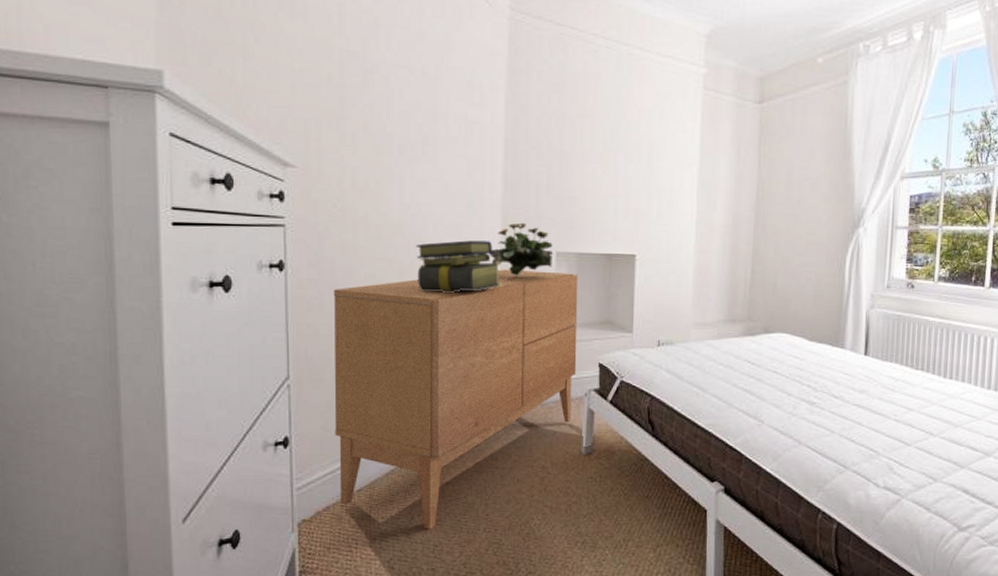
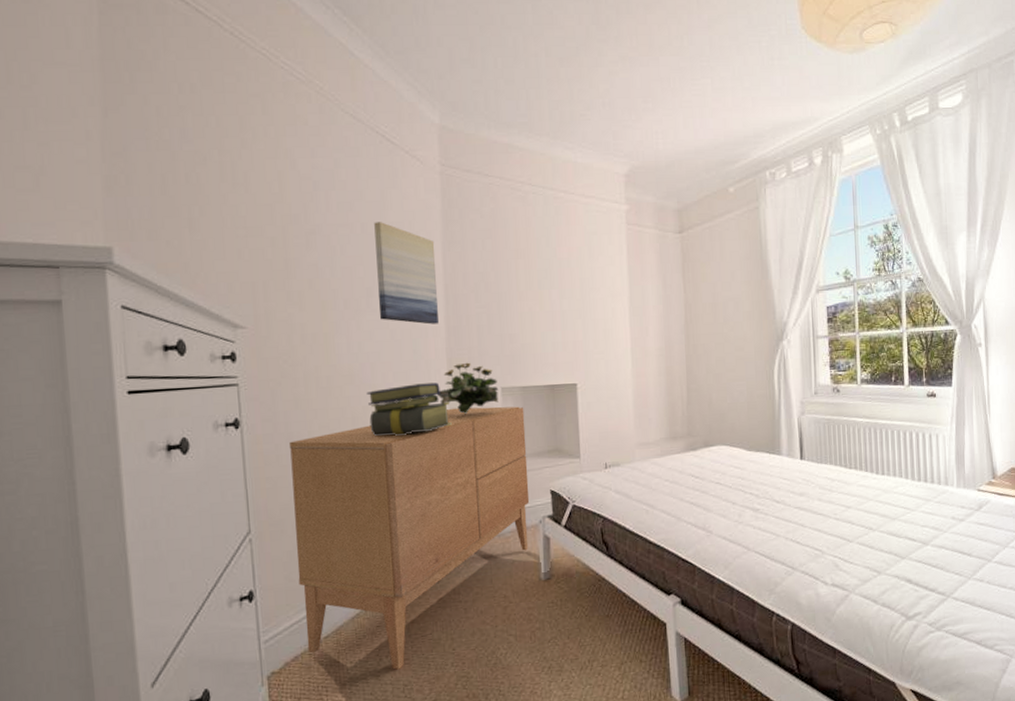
wall art: none [434,65,498,180] -> present [374,222,439,325]

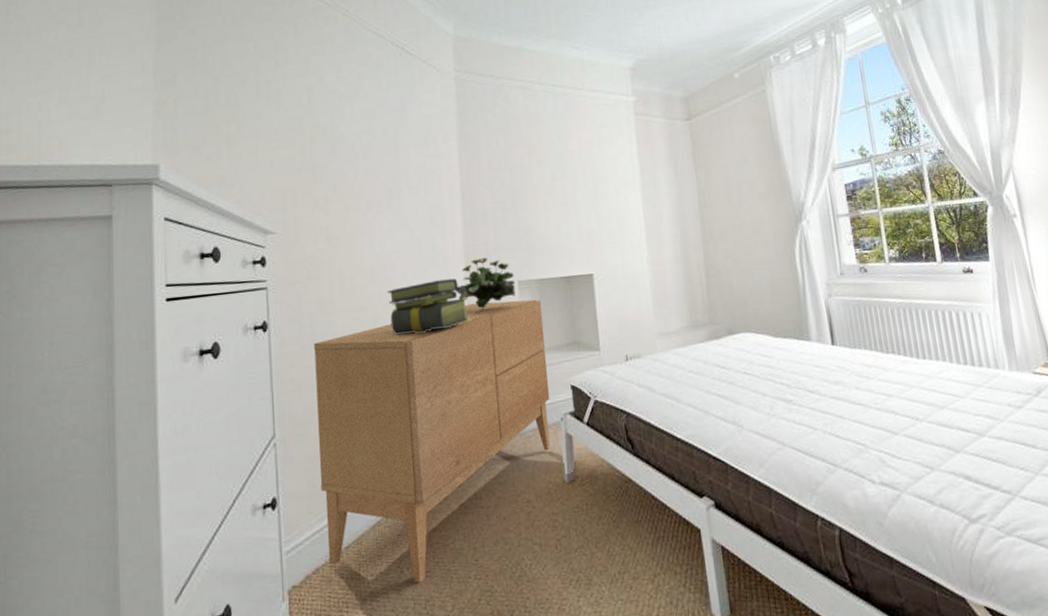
wall art: present [374,222,439,325] -> none [394,127,456,222]

